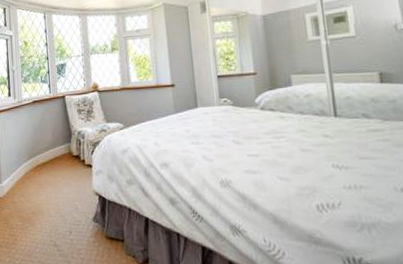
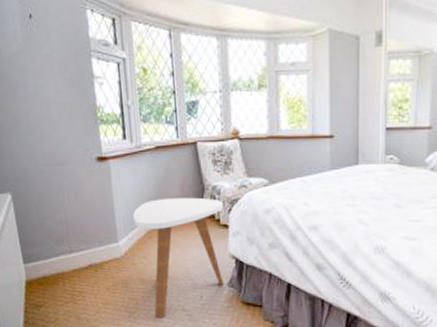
side table: none [14,141,90,254] -> present [133,197,224,319]

